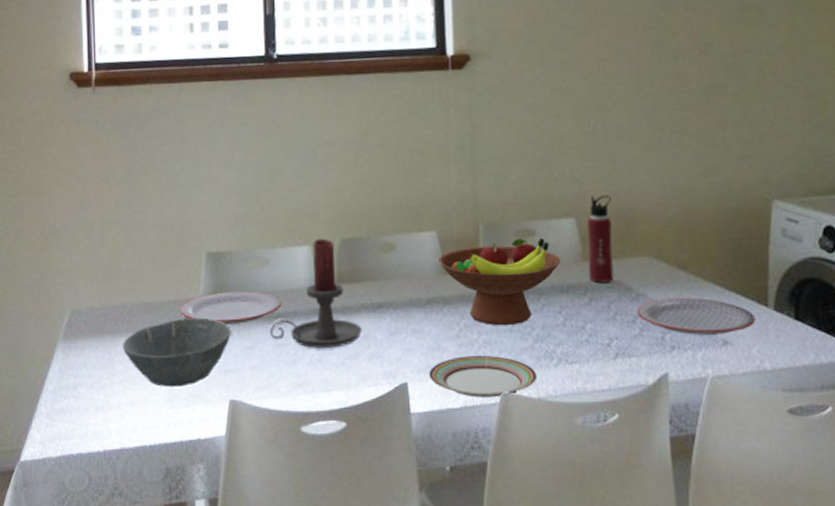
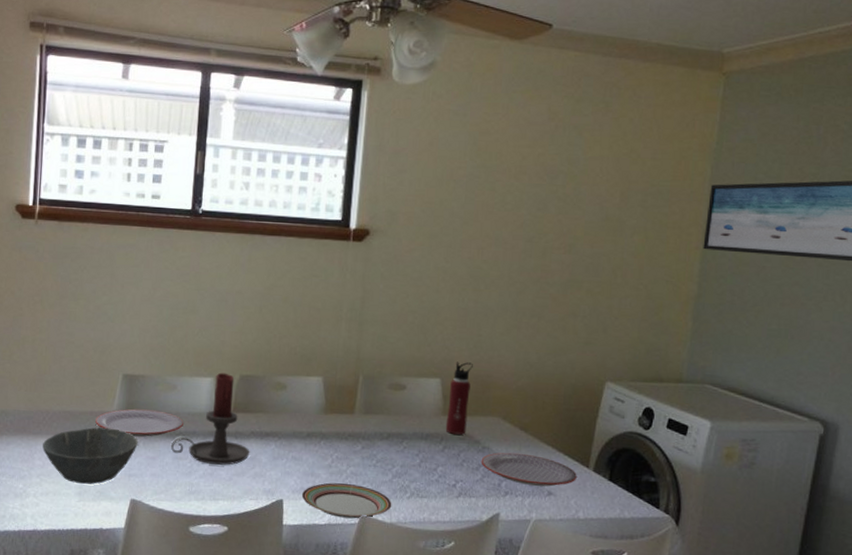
fruit bowl: present [439,238,561,326] -> none [321,390,424,462]

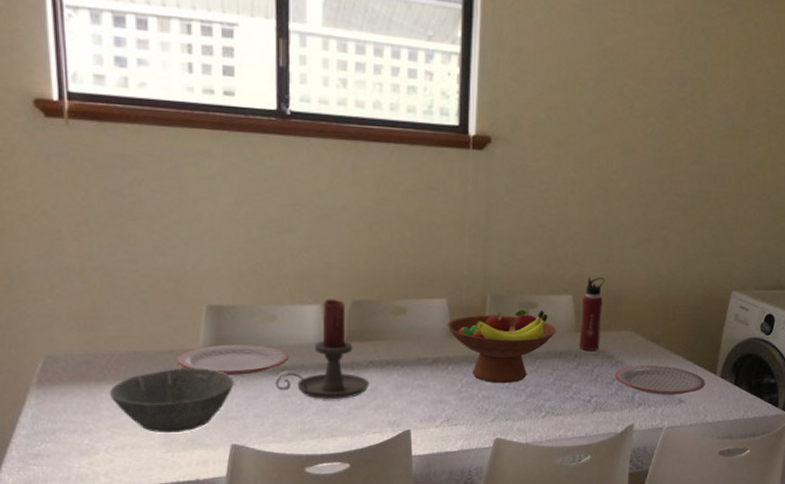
plate: present [301,482,392,519] -> none [430,408,527,443]
fruit bowl: none [321,390,424,462] -> present [447,309,556,384]

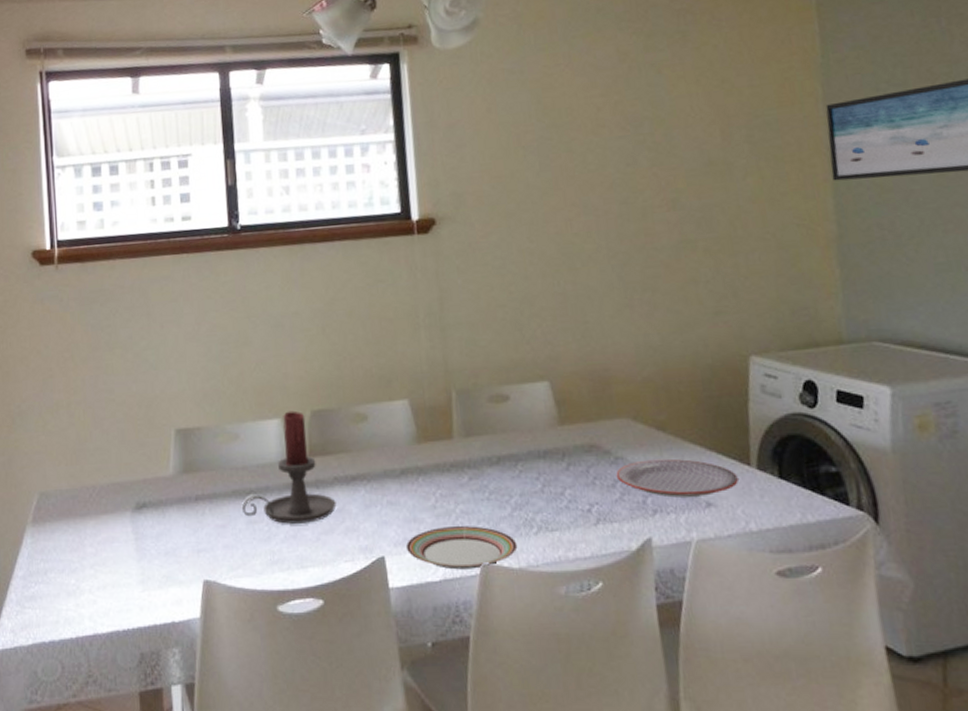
bowl: present [110,368,234,434] -> none [93,496,203,570]
plate: present [177,344,288,376] -> none [150,467,253,503]
plate: none [430,408,527,443] -> present [405,526,518,570]
fruit bowl: present [447,309,556,384] -> none [411,403,536,495]
water bottle: present [578,277,605,350] -> none [561,356,592,447]

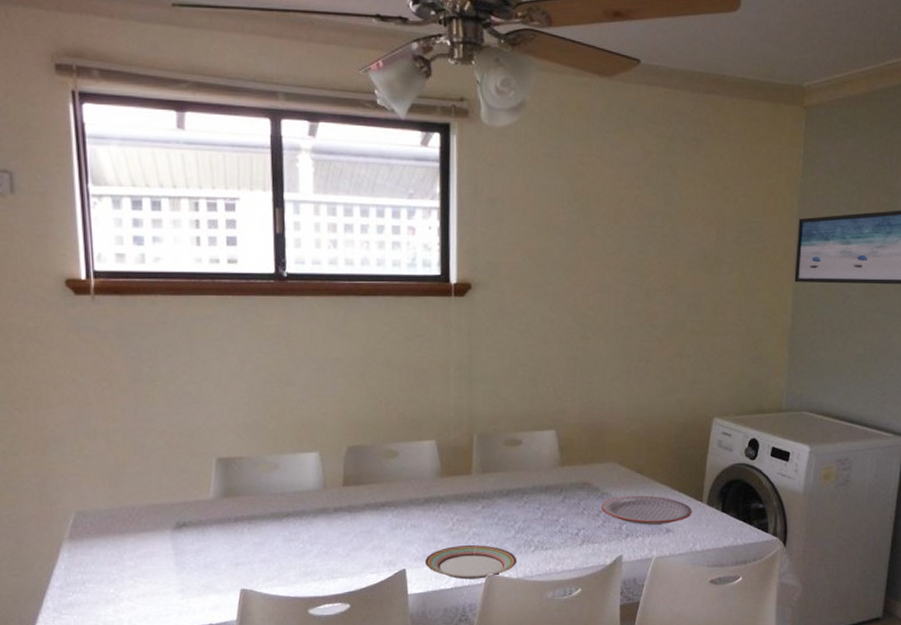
candle holder: present [242,410,336,524] -> none [280,445,366,542]

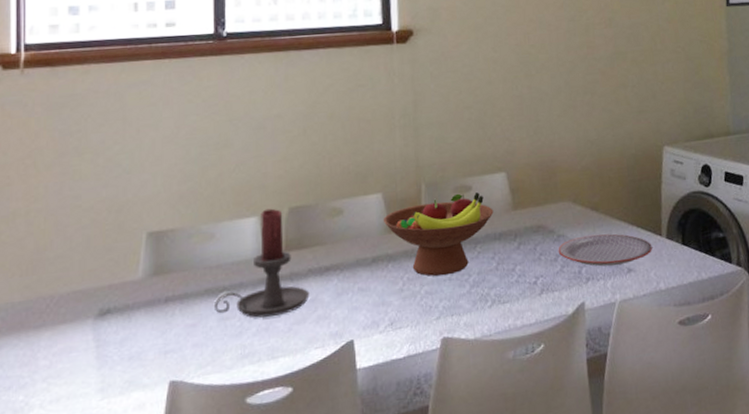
candle holder: none [280,445,366,542] -> present [215,208,310,318]
plate: present [424,545,517,580] -> none [373,304,474,346]
fruit bowl: none [437,446,542,521] -> present [384,192,494,277]

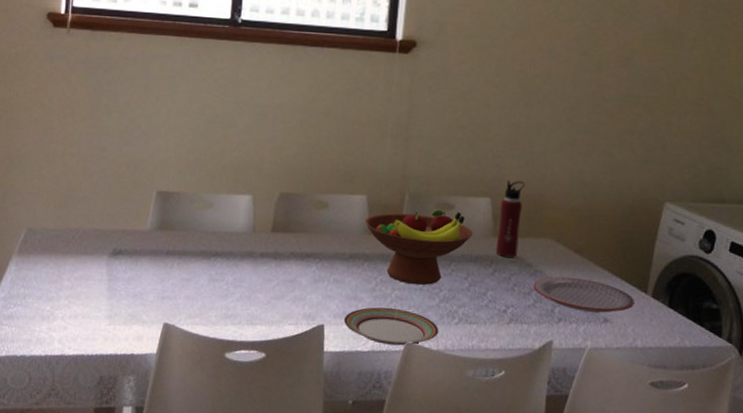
candle holder: present [215,208,310,318] -> none [207,190,290,288]
plate: none [373,304,474,346] -> present [343,307,439,346]
water bottle: none [516,150,539,229] -> present [495,180,525,257]

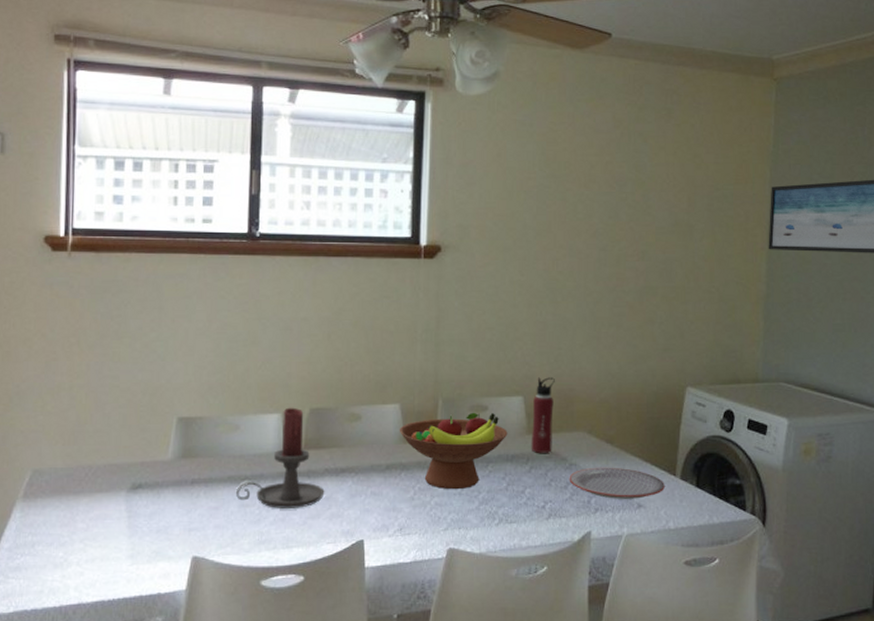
candle holder: none [207,190,290,288] -> present [236,407,325,508]
plate: present [343,307,439,346] -> none [383,516,480,553]

